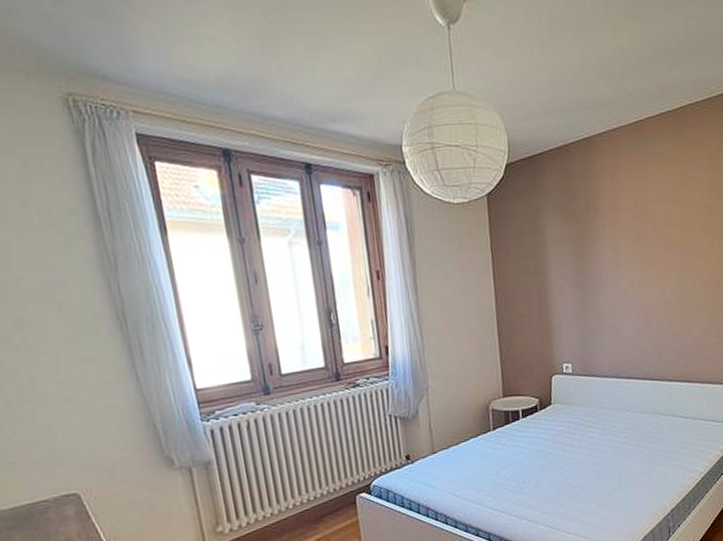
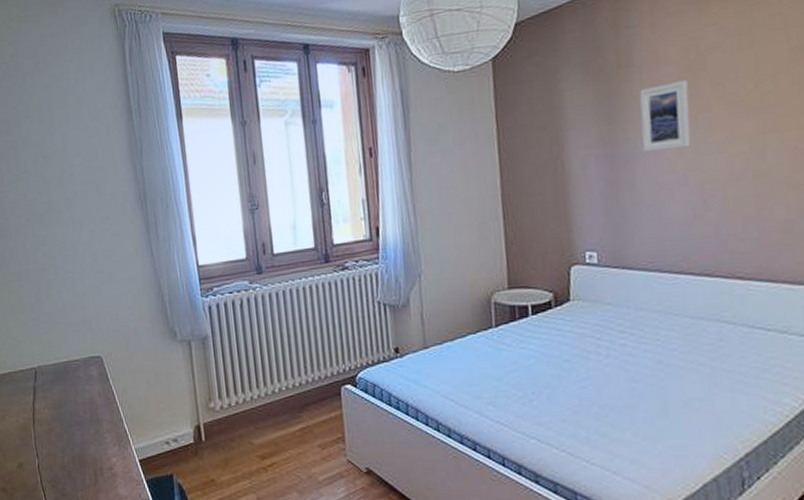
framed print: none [602,225,638,283] -> present [639,80,691,153]

